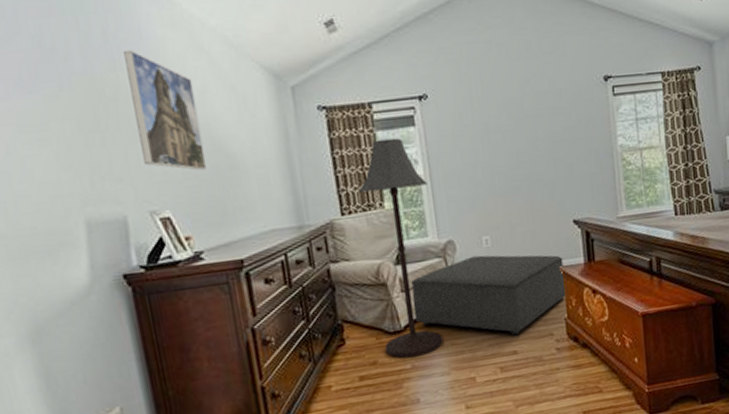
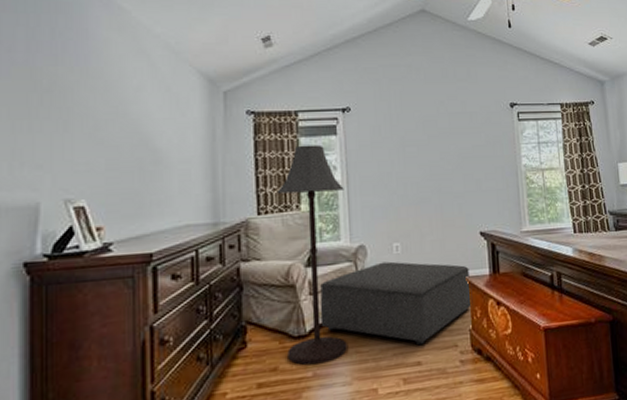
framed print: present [123,49,207,171] -> none [68,47,131,163]

